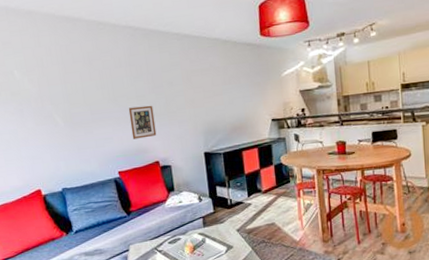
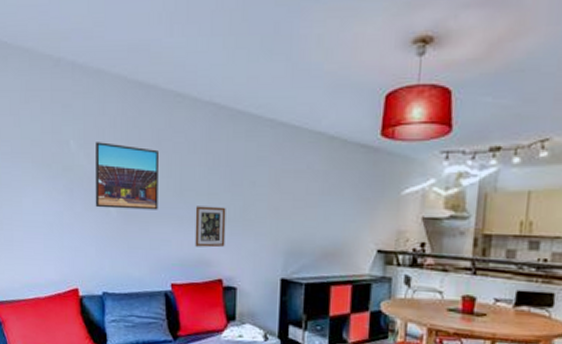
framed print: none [36,68,98,122] -> present [95,142,158,210]

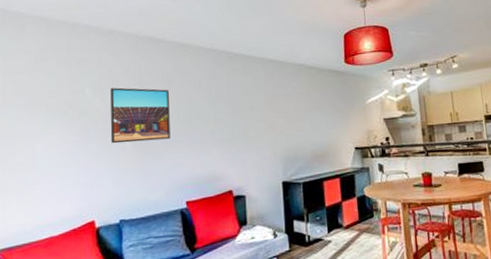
picture frame: present [195,206,226,248] -> none [204,129,233,166]

